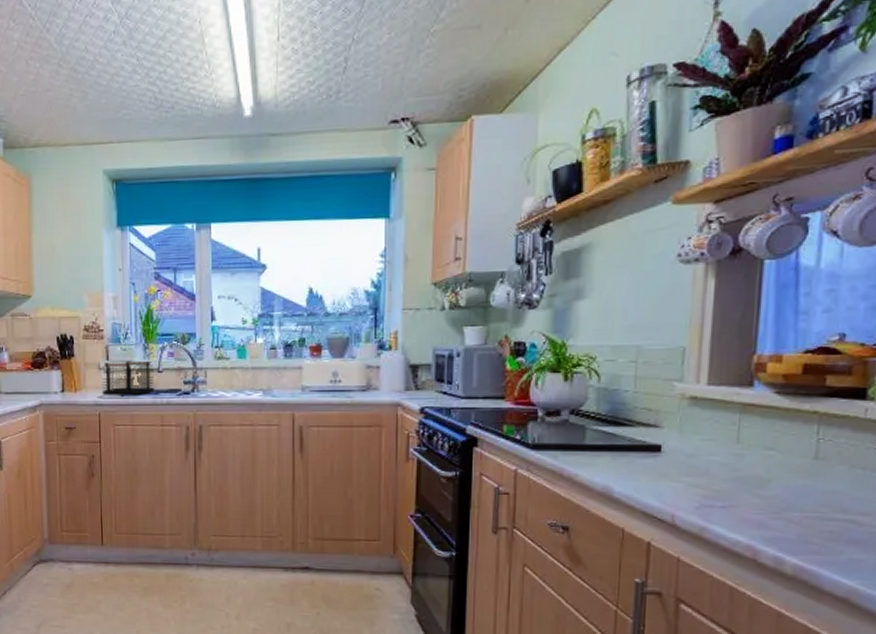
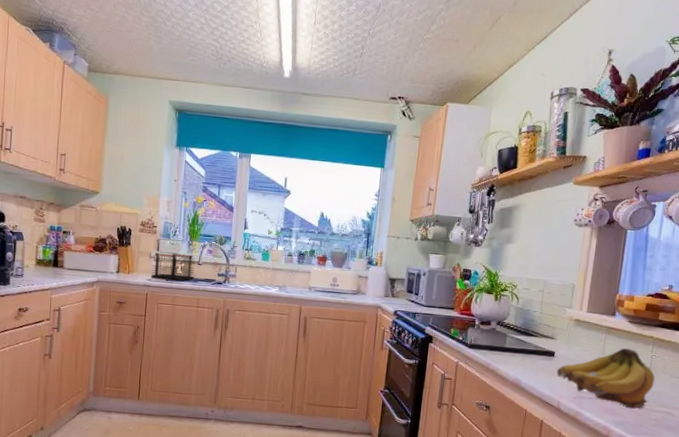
fruit: none [666,432,826,516] -> present [556,348,655,408]

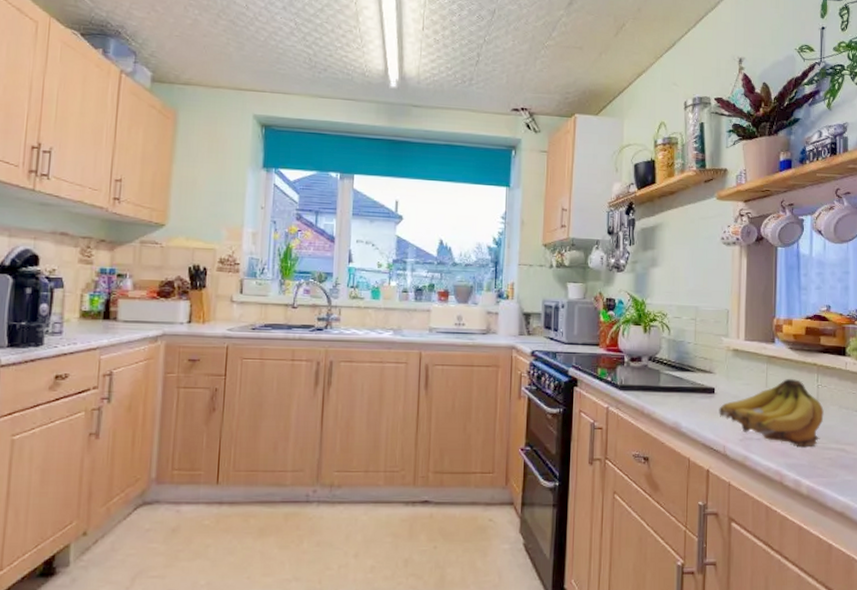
dish rack: present [150,252,195,281] -> none [232,295,289,329]

